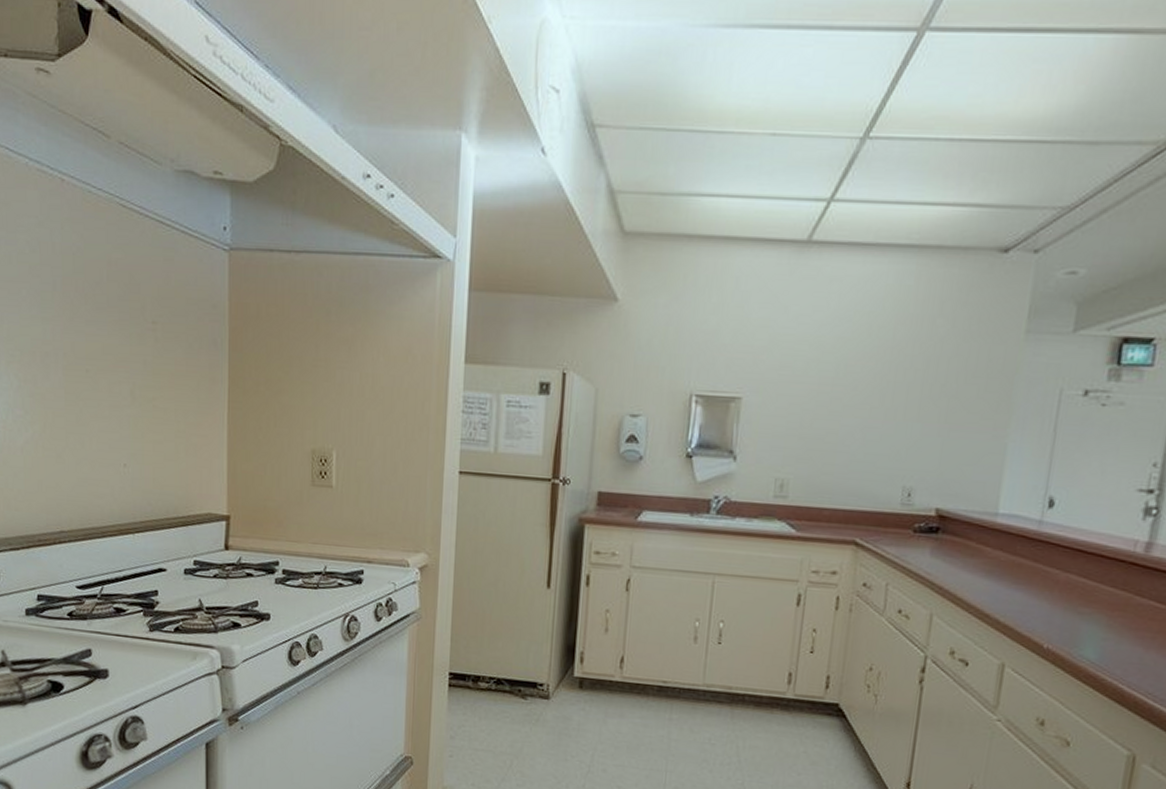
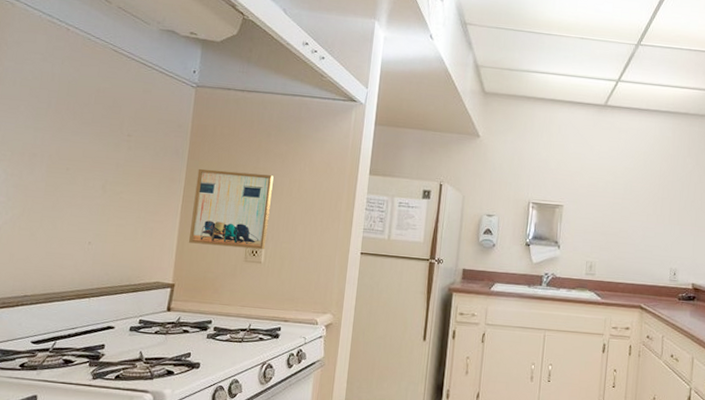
wall art: none [242,363,339,470] -> present [189,168,274,250]

